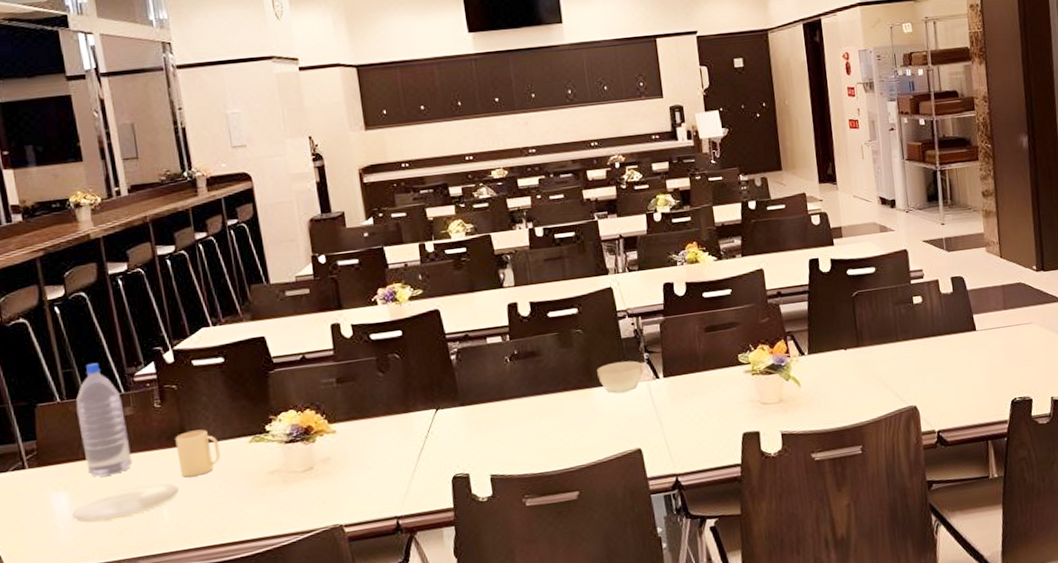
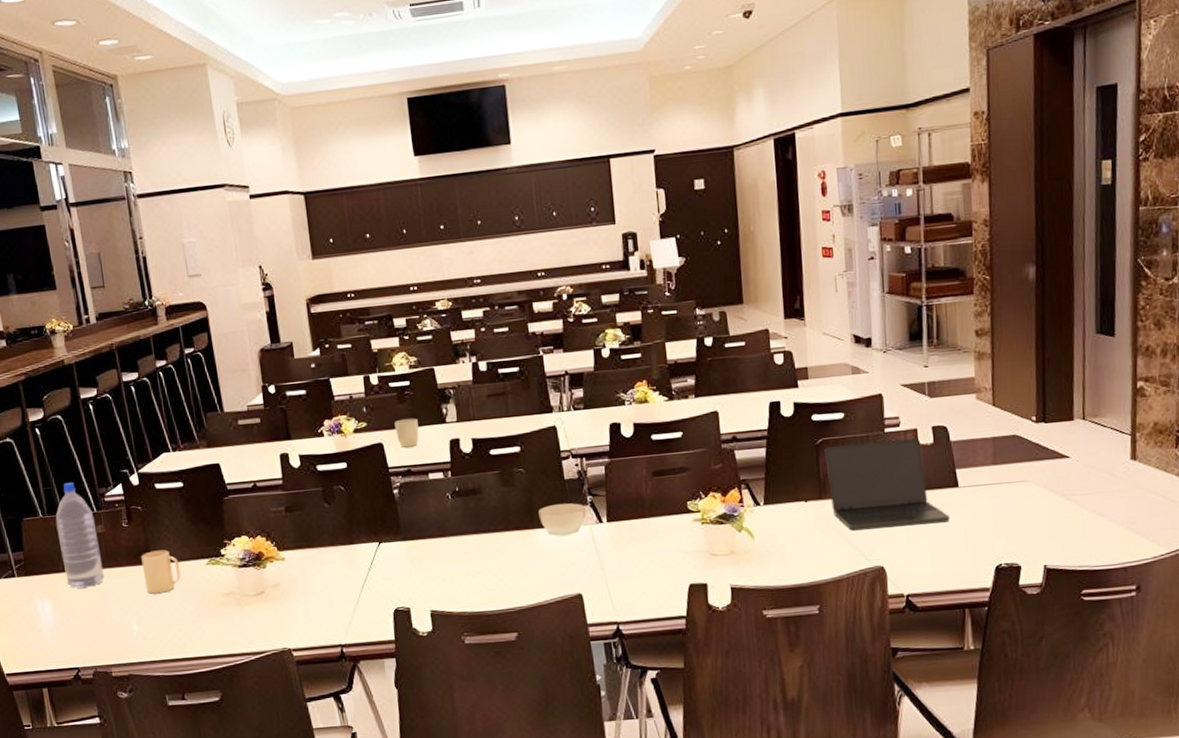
plate: present [72,483,180,523] -> none [54,598,146,630]
cup: none [451,283,477,314] -> present [394,418,419,448]
laptop: none [860,288,971,374] -> present [824,438,950,531]

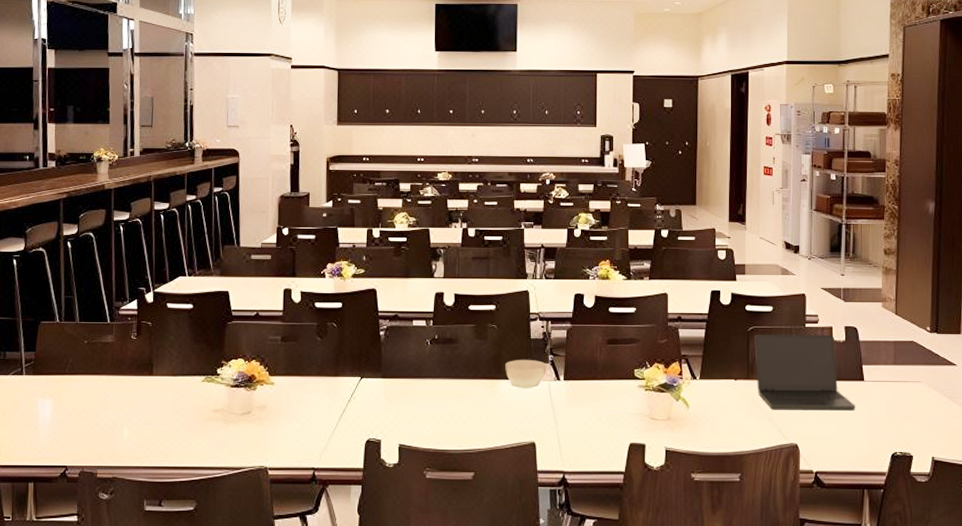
water bottle: present [55,482,105,588] -> none [70,293,107,391]
mug: present [141,549,181,594] -> none [142,364,178,404]
cup: present [394,418,419,448] -> none [389,270,409,295]

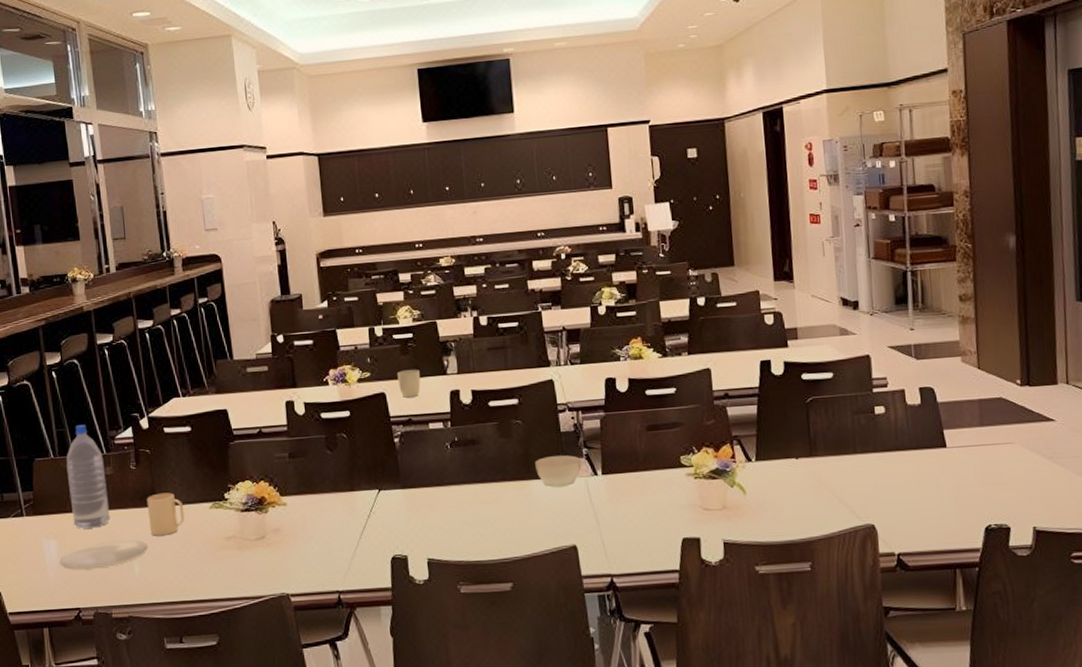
plate: none [52,404,140,430] -> present [59,539,149,570]
water bottle: none [70,293,107,391] -> present [66,424,110,529]
mug: none [142,364,178,404] -> present [146,492,185,536]
cup: none [389,270,409,295] -> present [397,369,421,398]
laptop: present [754,334,855,411] -> none [814,399,939,488]

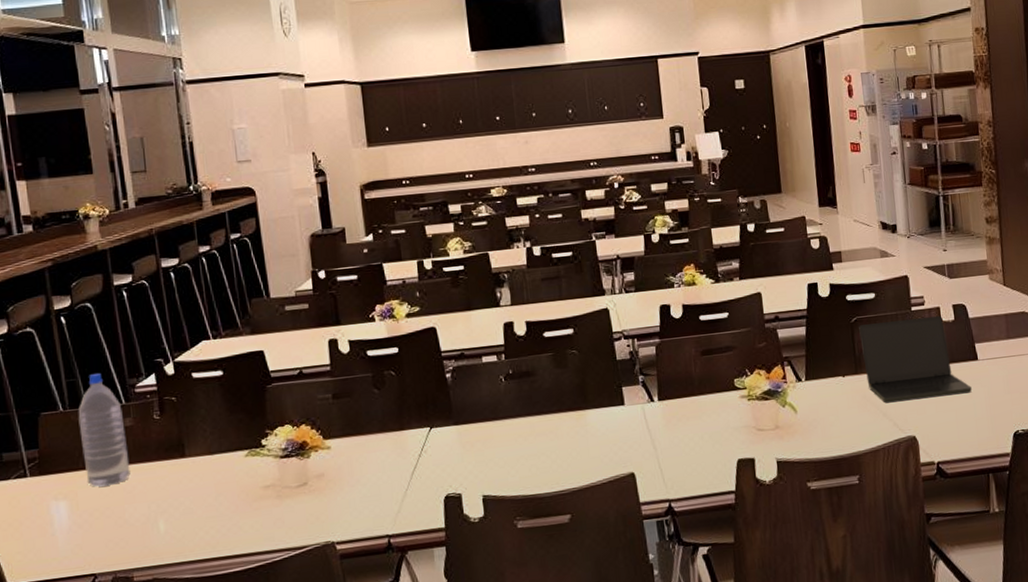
plate: present [59,539,149,570] -> none [70,495,176,533]
mug: present [146,492,185,536] -> none [173,442,217,490]
cup: present [397,369,421,398] -> none [448,302,473,332]
bowl: present [535,455,582,488] -> none [591,383,638,416]
laptop: none [814,399,939,488] -> present [859,316,972,403]

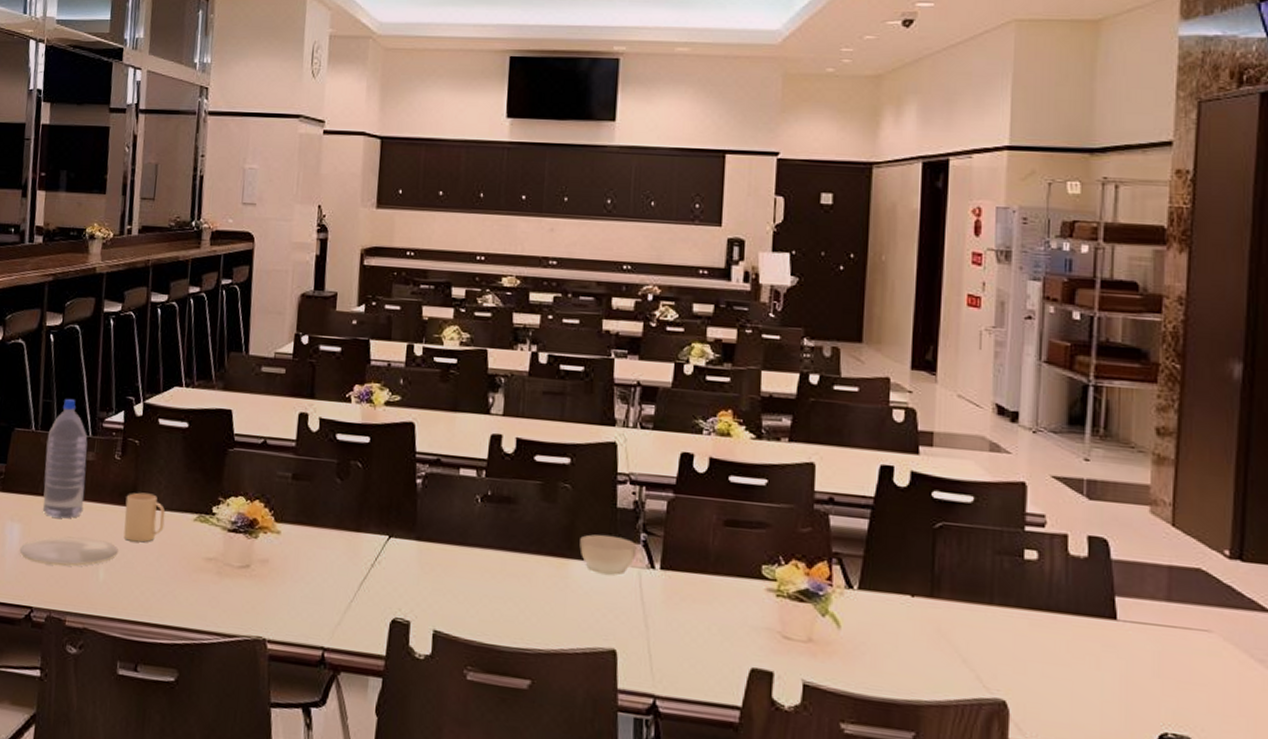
plate: none [70,495,176,533] -> present [19,536,119,567]
mug: none [173,442,217,490] -> present [123,492,166,543]
bowl: none [591,383,638,416] -> present [579,534,637,576]
laptop: present [859,316,972,403] -> none [944,534,1101,662]

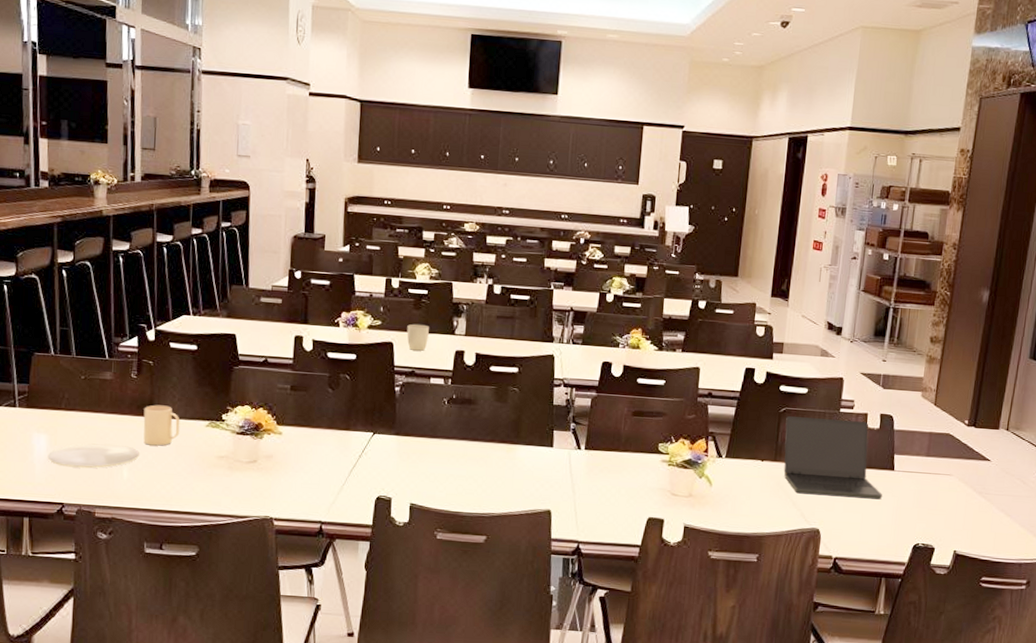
water bottle: present [42,398,88,519] -> none [66,326,106,429]
cup: none [431,400,459,434] -> present [407,324,429,351]
bowl: present [579,534,637,576] -> none [524,425,568,456]
laptop: none [944,534,1101,662] -> present [783,416,882,500]

